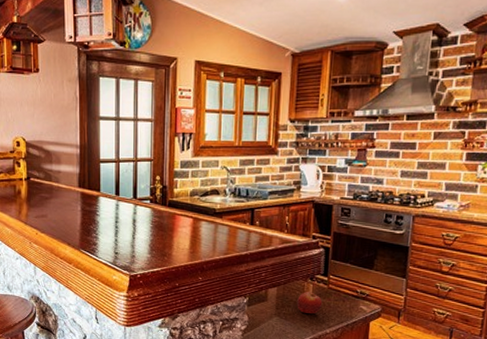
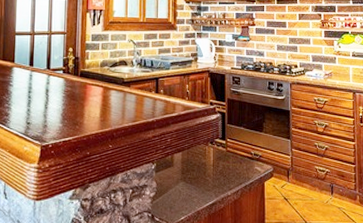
fruit: present [297,292,323,314] -> none [200,155,223,176]

